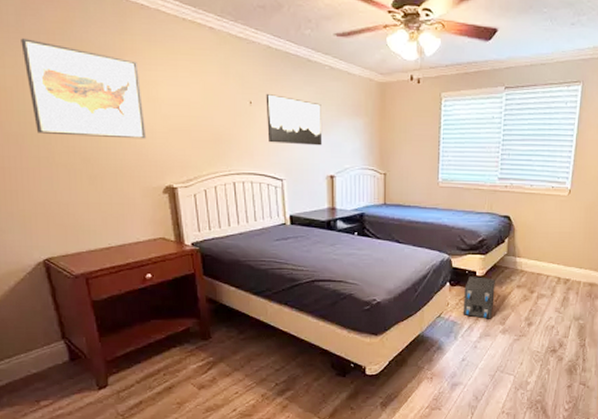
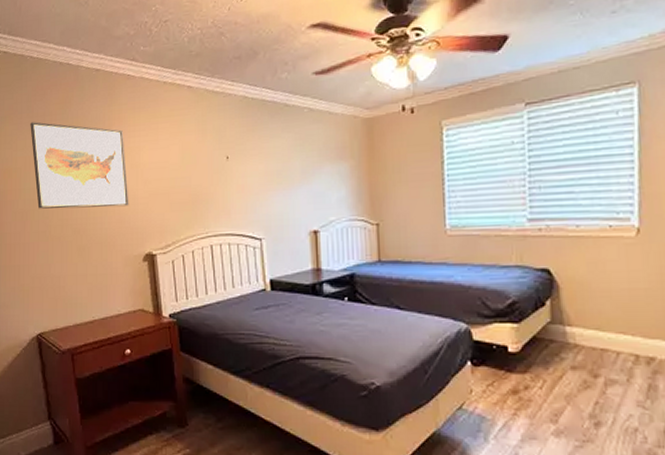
wall art: present [266,94,323,146] -> none [242,146,304,199]
speaker: present [462,276,495,319] -> none [492,353,539,415]

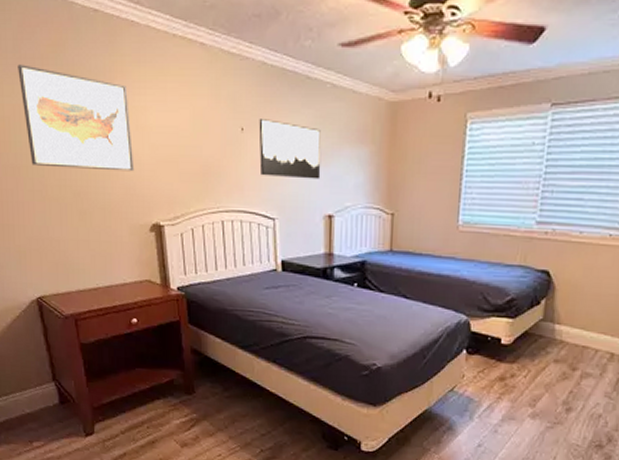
wall art: none [242,146,304,199] -> present [259,119,321,179]

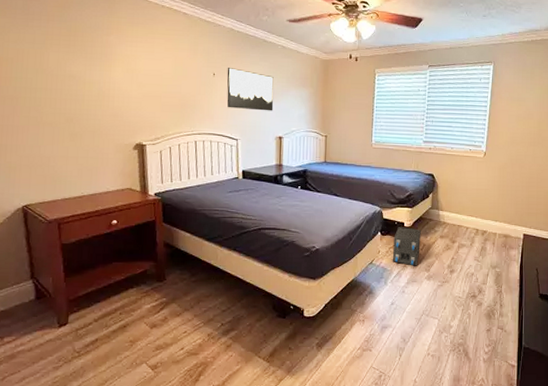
wall art: present [17,64,135,172] -> none [25,19,123,103]
speaker: none [481,344,526,399] -> present [392,227,421,266]

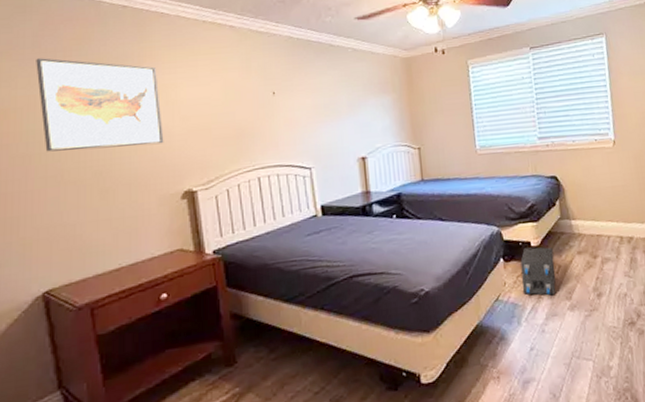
wall art: none [25,19,123,103] -> present [36,58,164,152]
wall art: present [227,68,274,111] -> none [289,82,351,131]

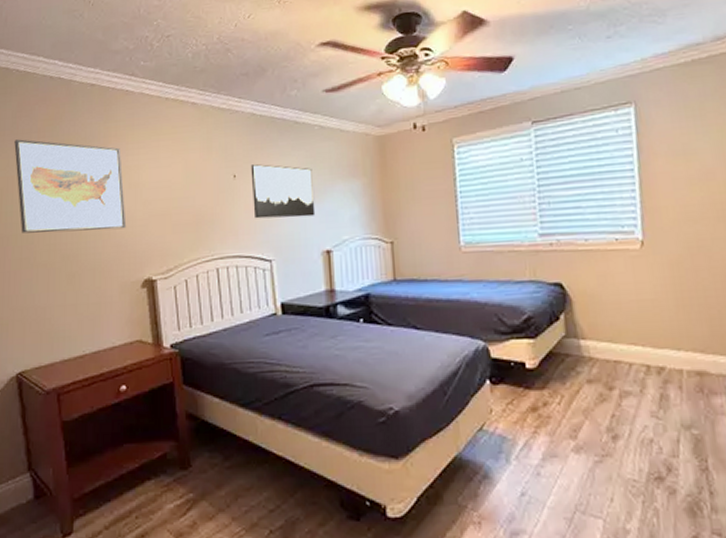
wall art: none [289,82,351,131] -> present [250,164,316,219]
speaker: present [520,247,556,296] -> none [511,369,557,431]

